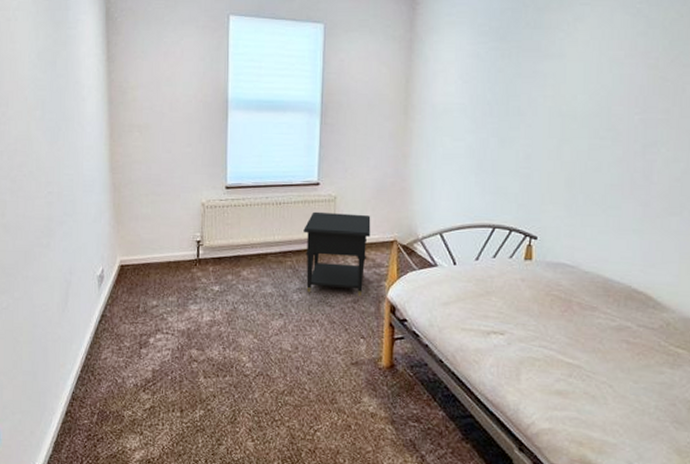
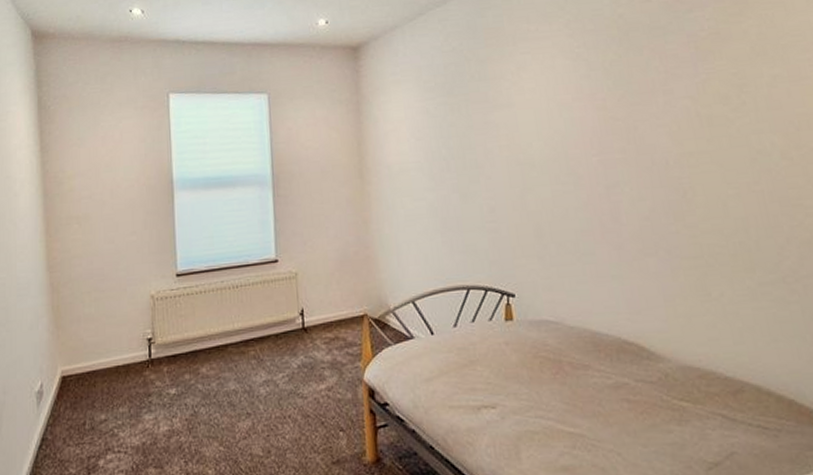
nightstand: present [303,211,371,296] -> none [265,289,338,385]

